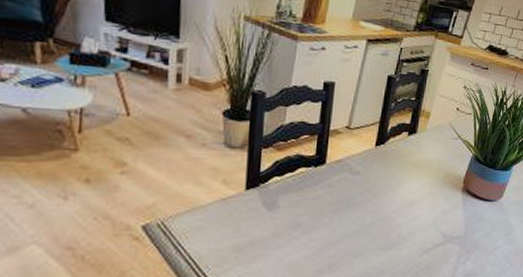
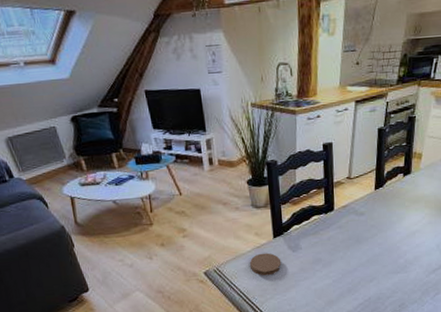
coaster: none [209,208,251,239] -> present [250,253,282,276]

